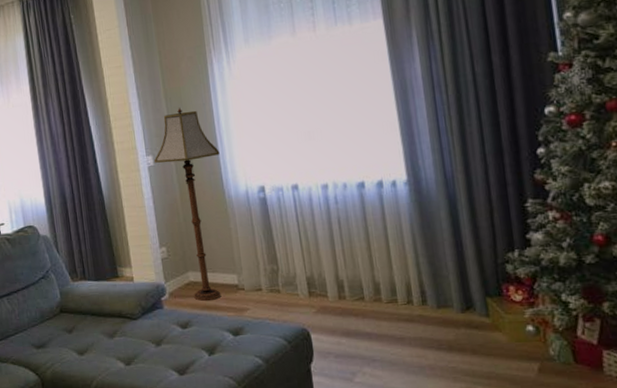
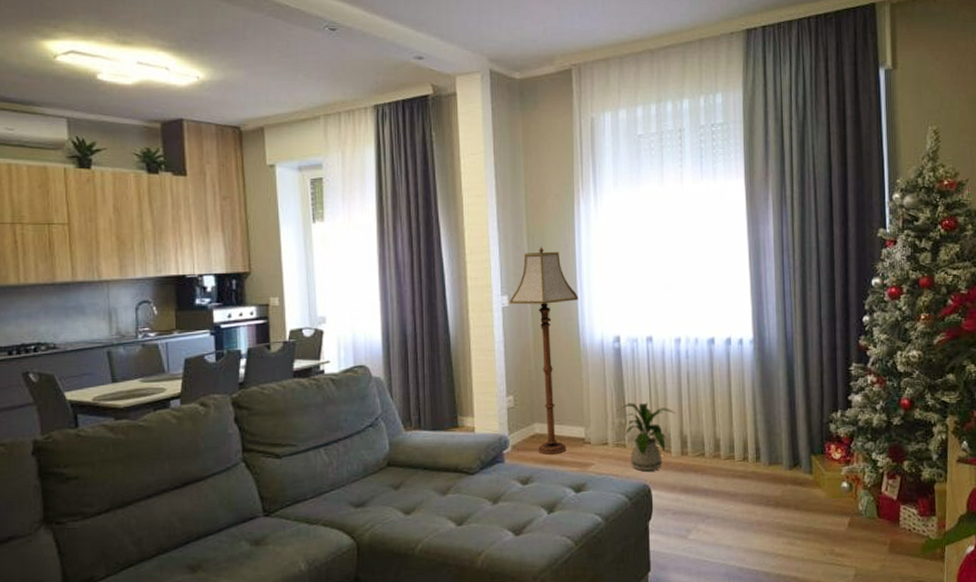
house plant: none [268,248,330,316] -> present [617,402,676,472]

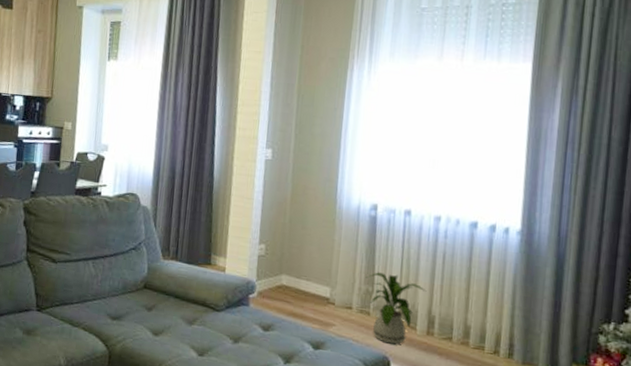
floor lamp: present [509,246,578,456] -> none [272,106,340,309]

